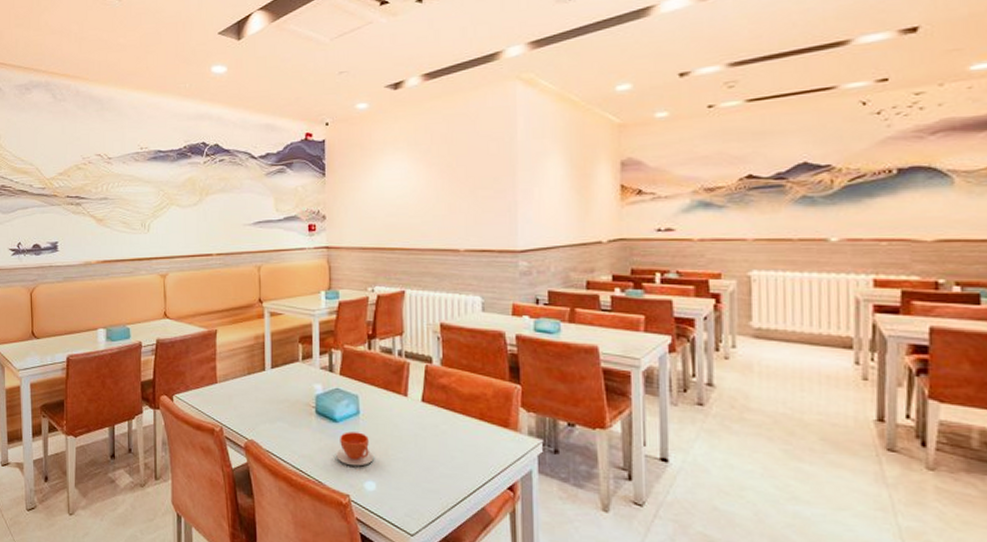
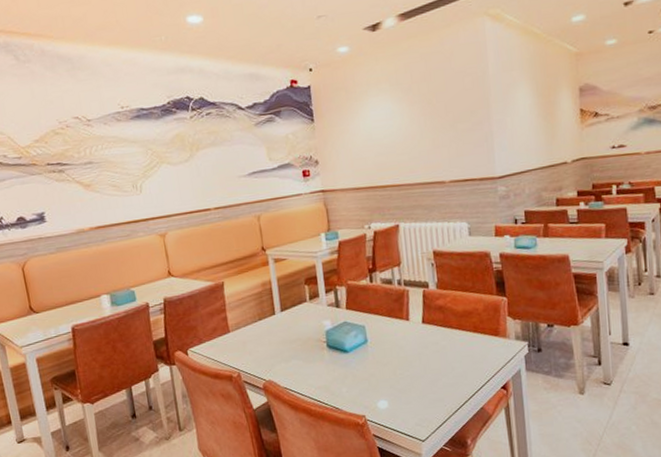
teacup: present [336,432,374,467] -> none [349,358,384,390]

